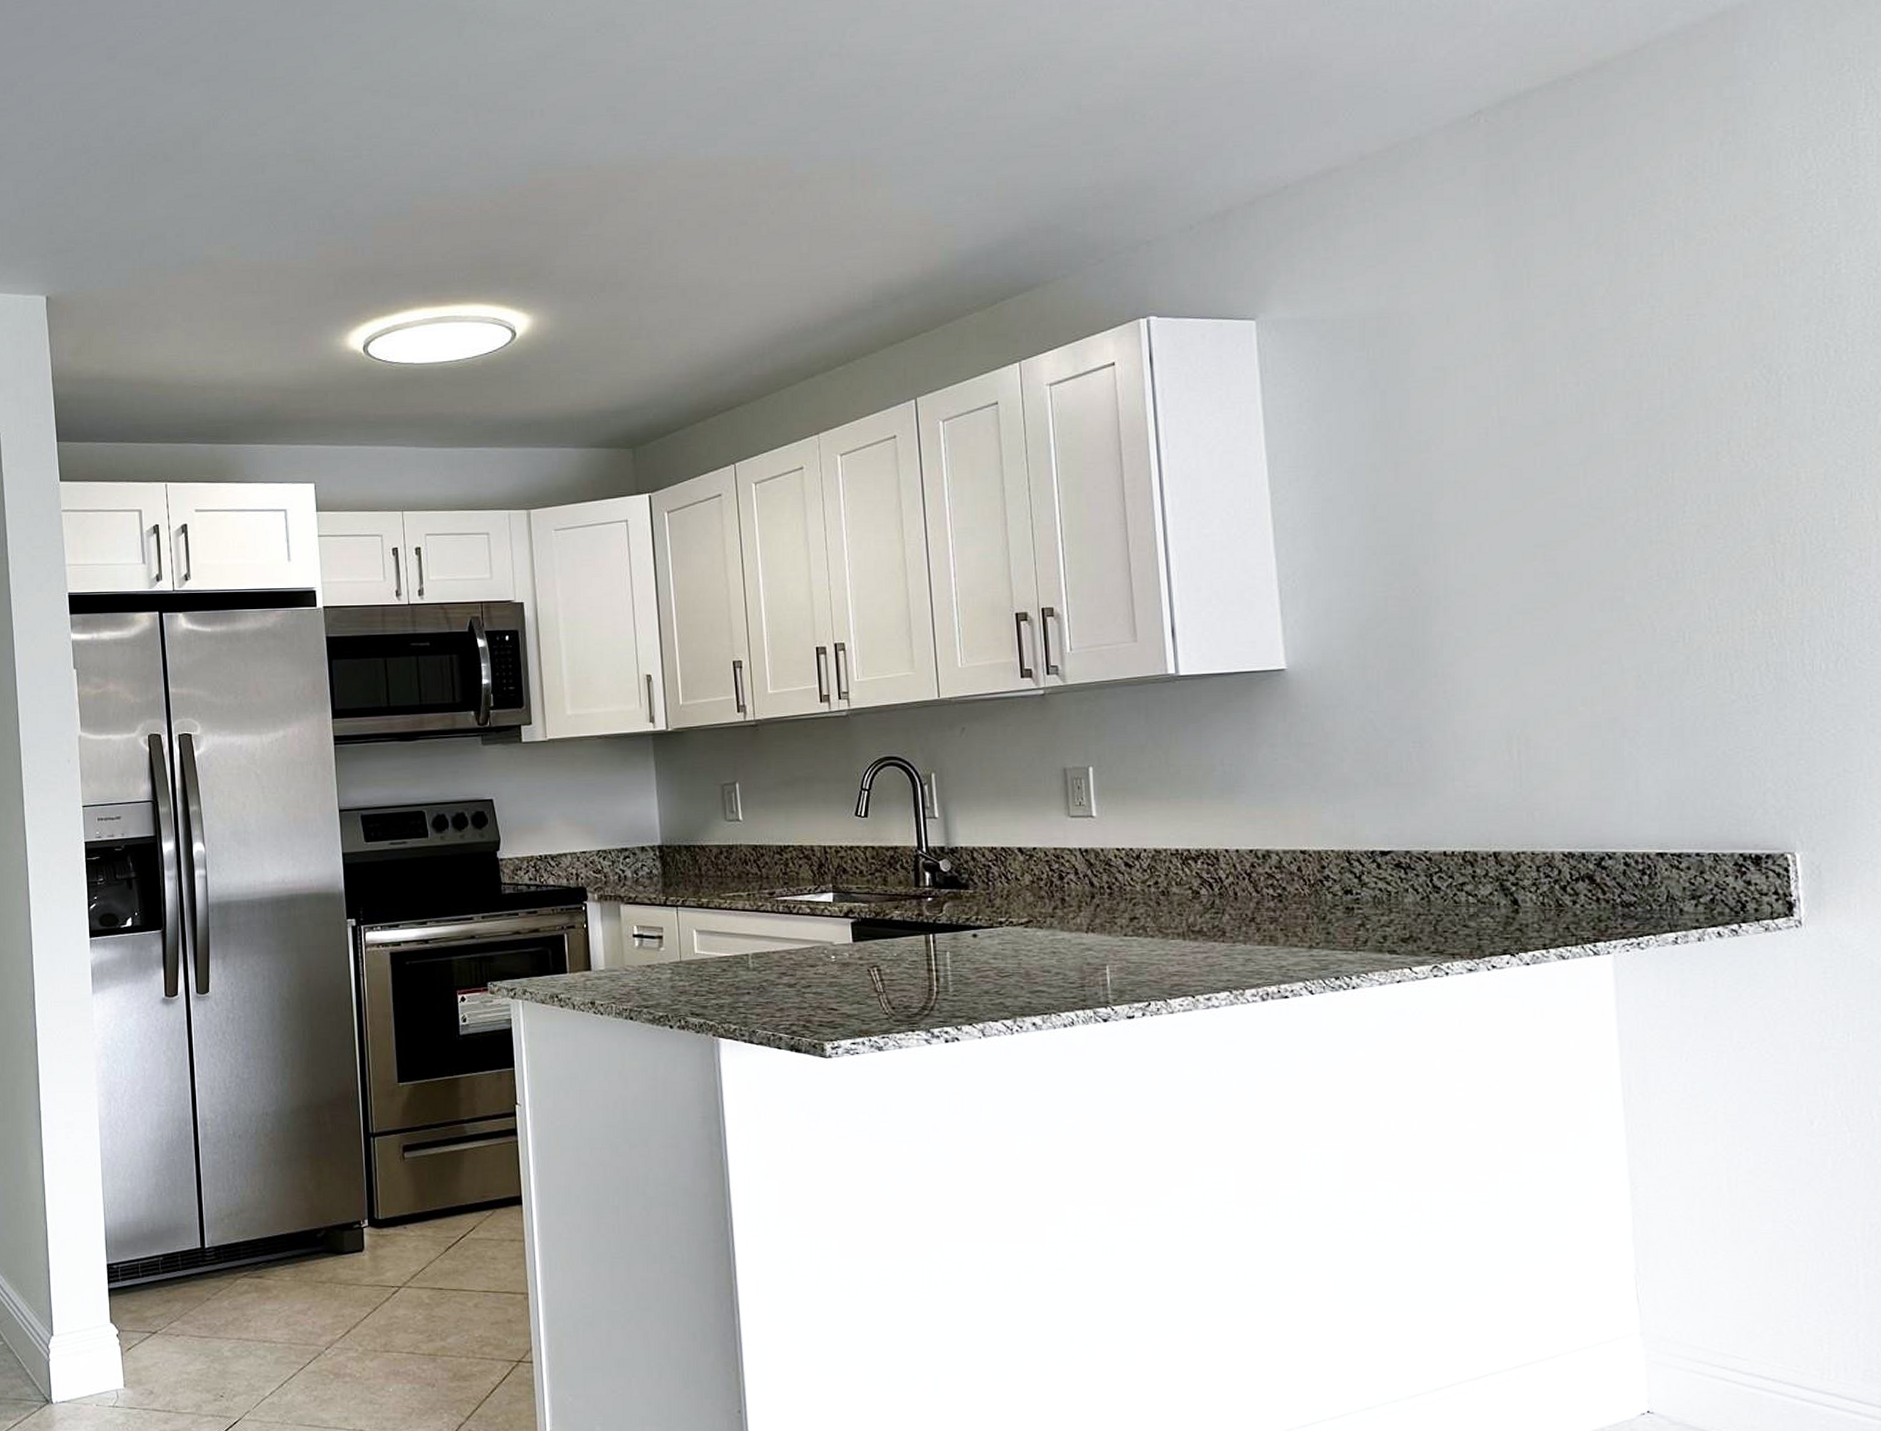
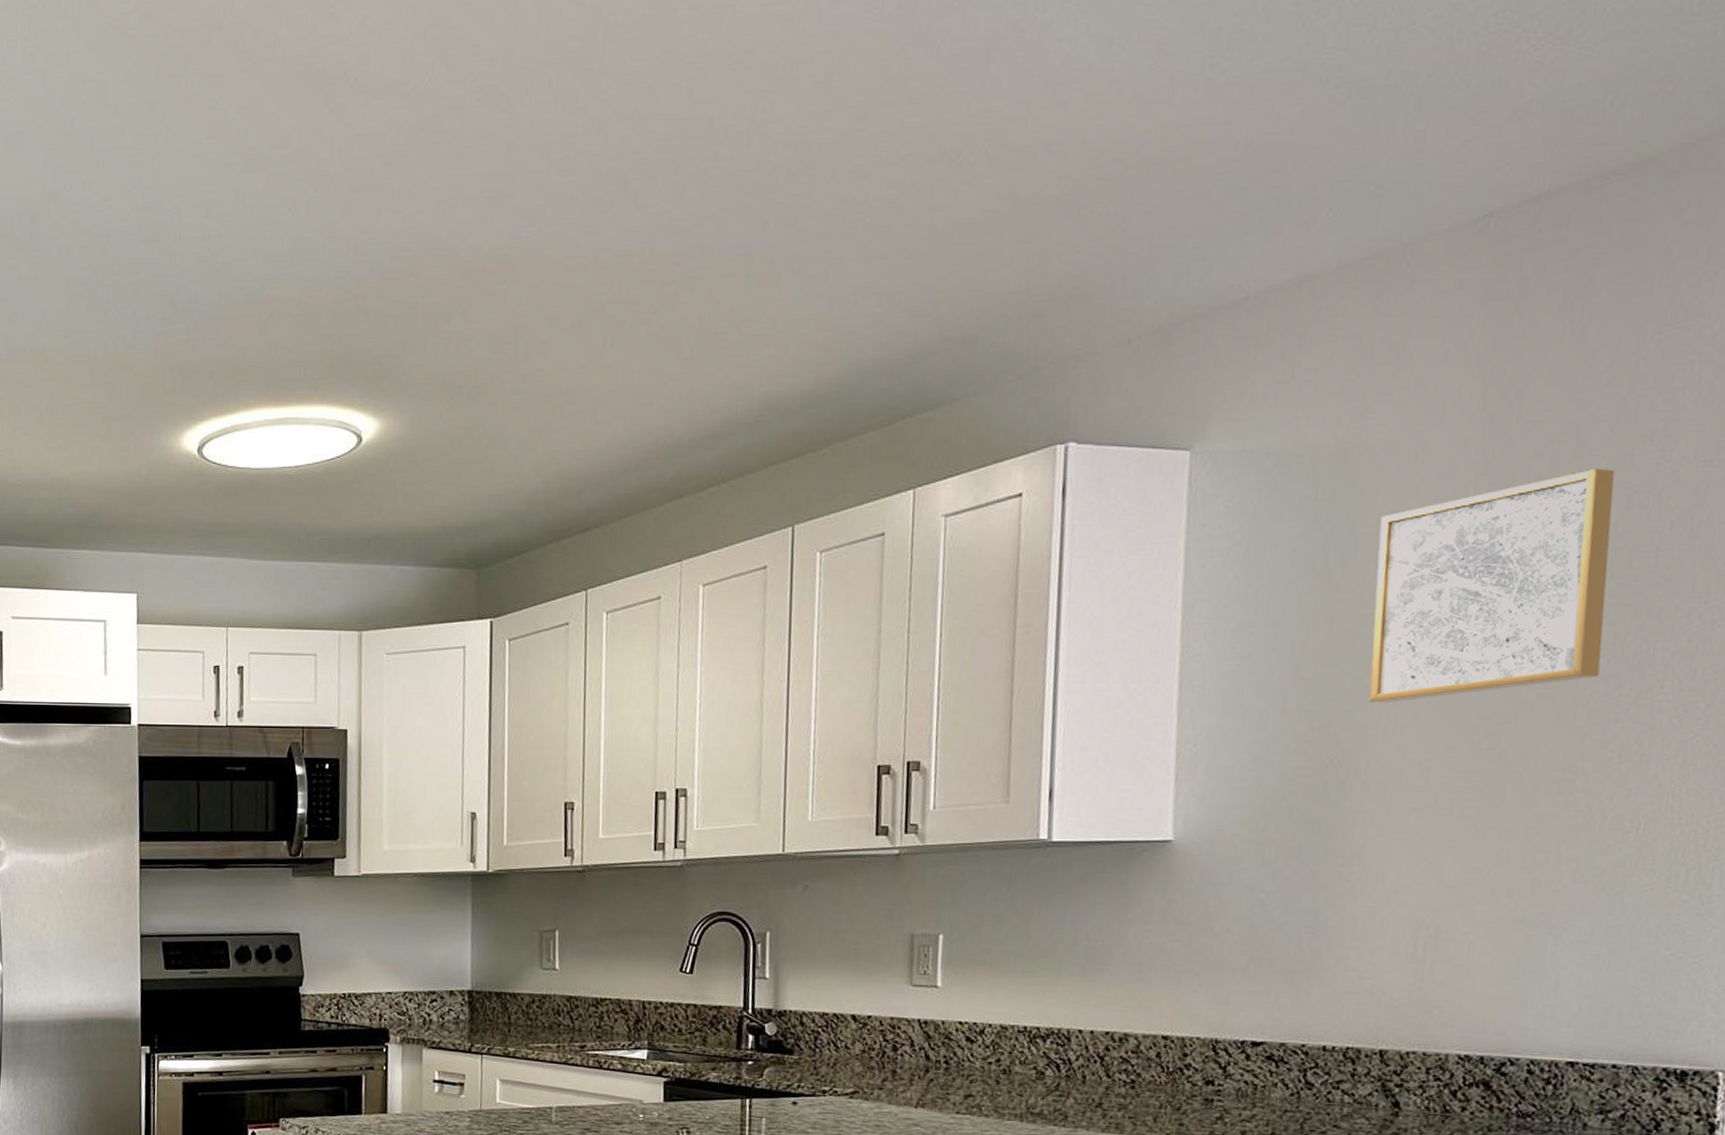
wall art: none [1425,324,1630,537] -> present [1369,468,1615,704]

